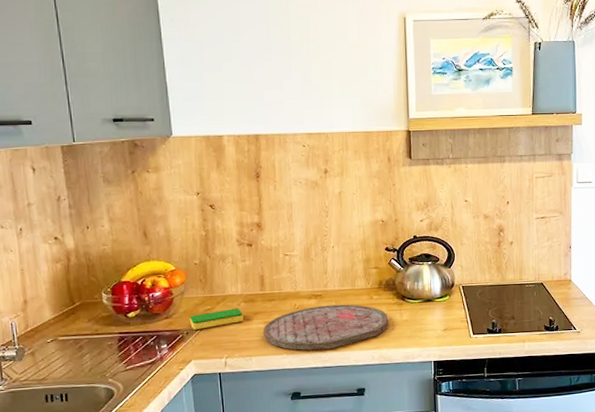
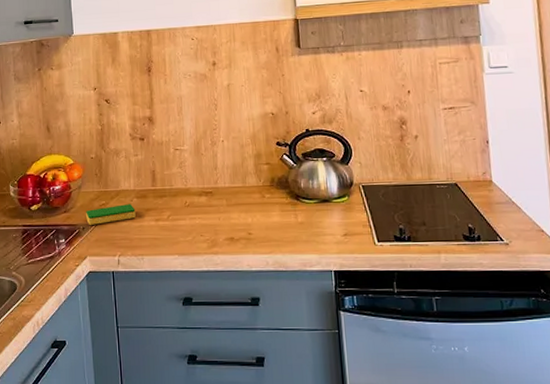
cutting board: present [263,304,389,350] -> none [155,202,283,252]

